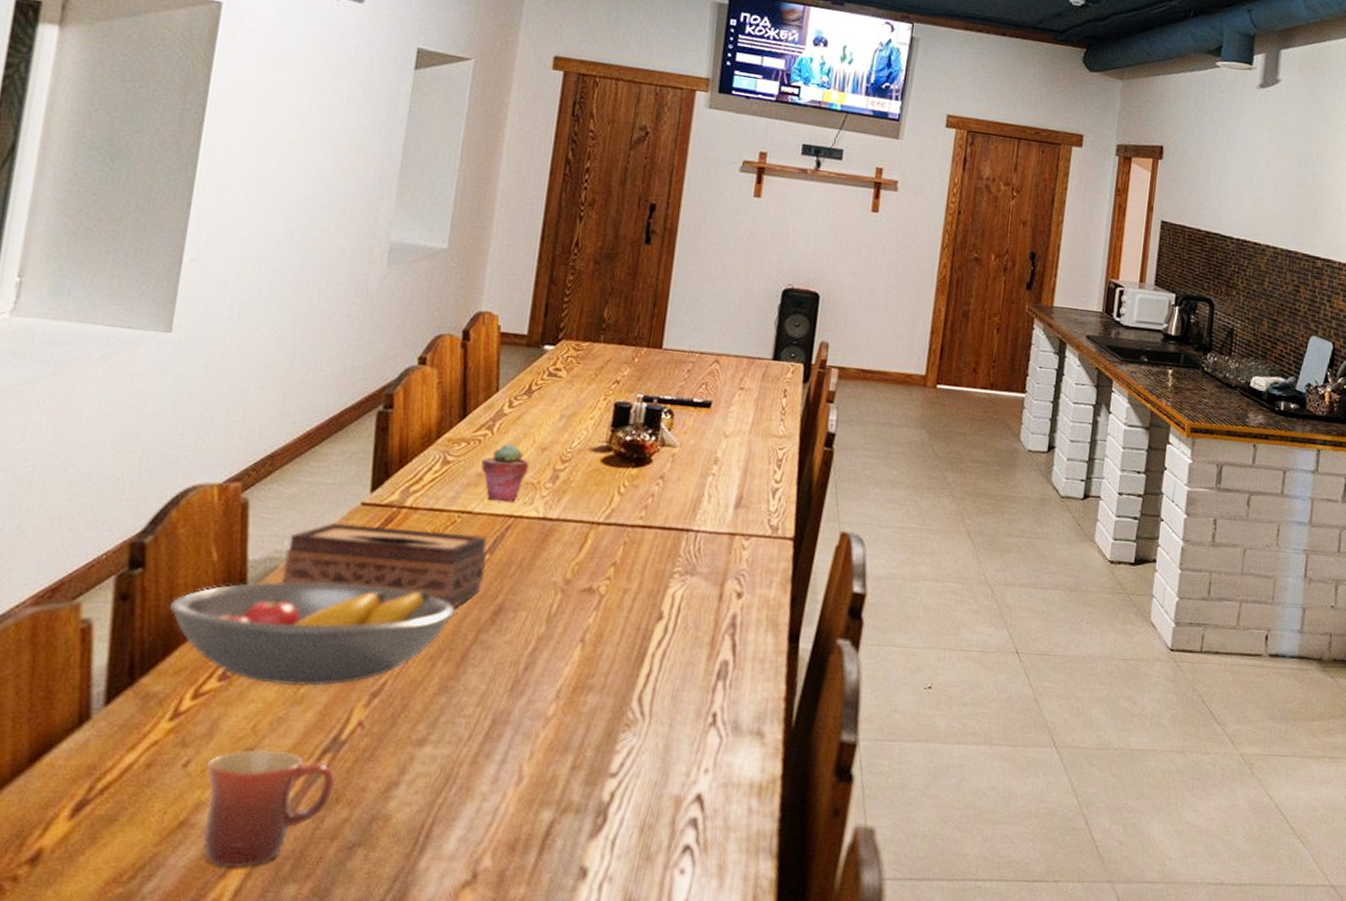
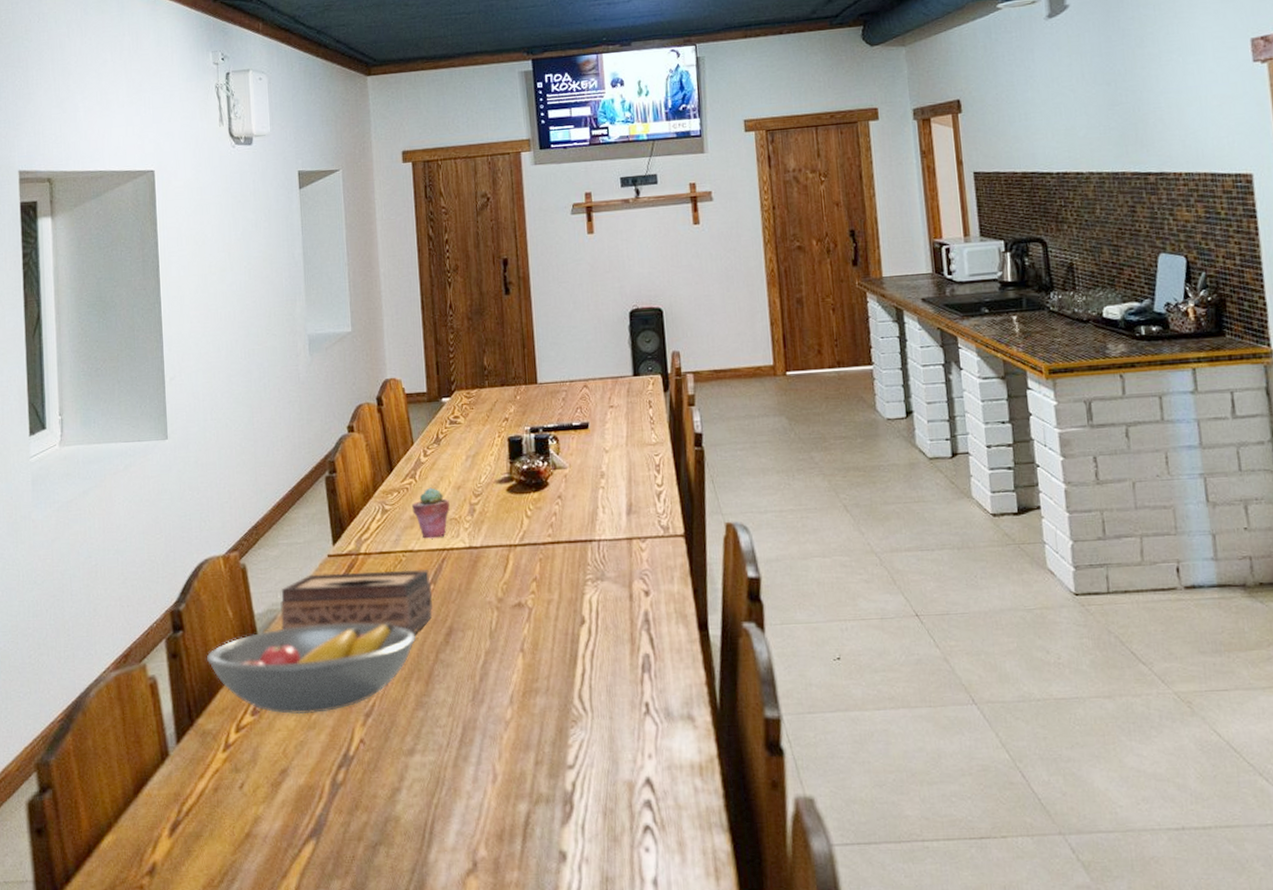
mug: present [202,749,335,867] -> none [256,769,352,869]

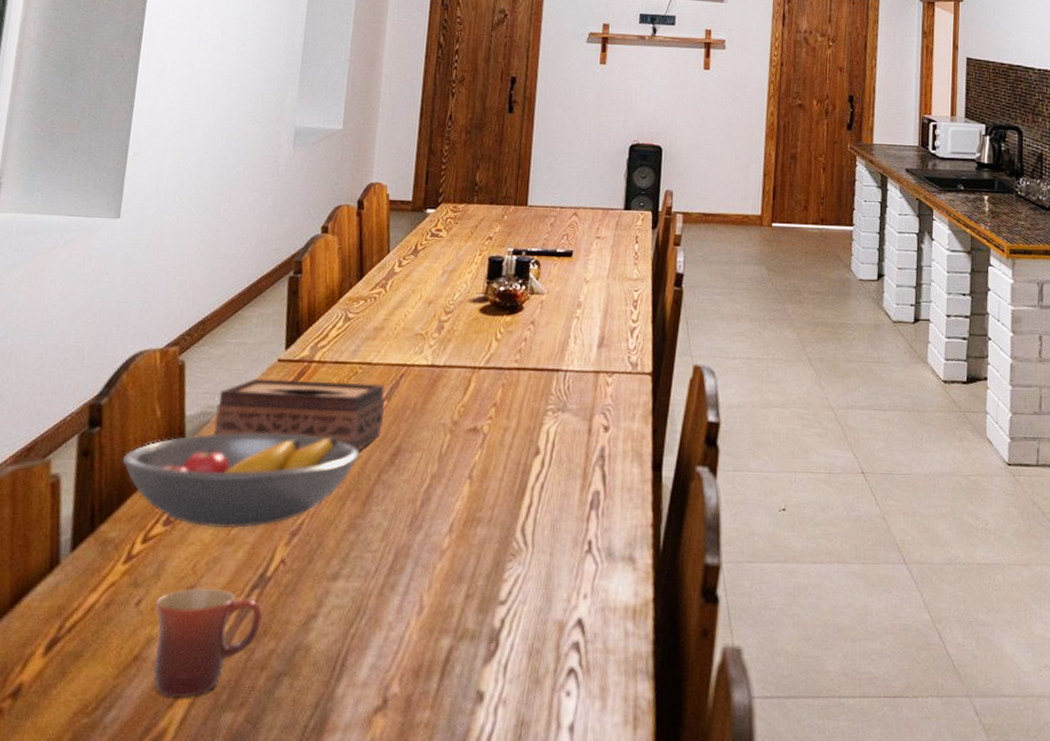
mug: none [256,769,352,869] -> present [153,587,262,697]
potted succulent: present [412,487,450,539] -> none [377,299,418,353]

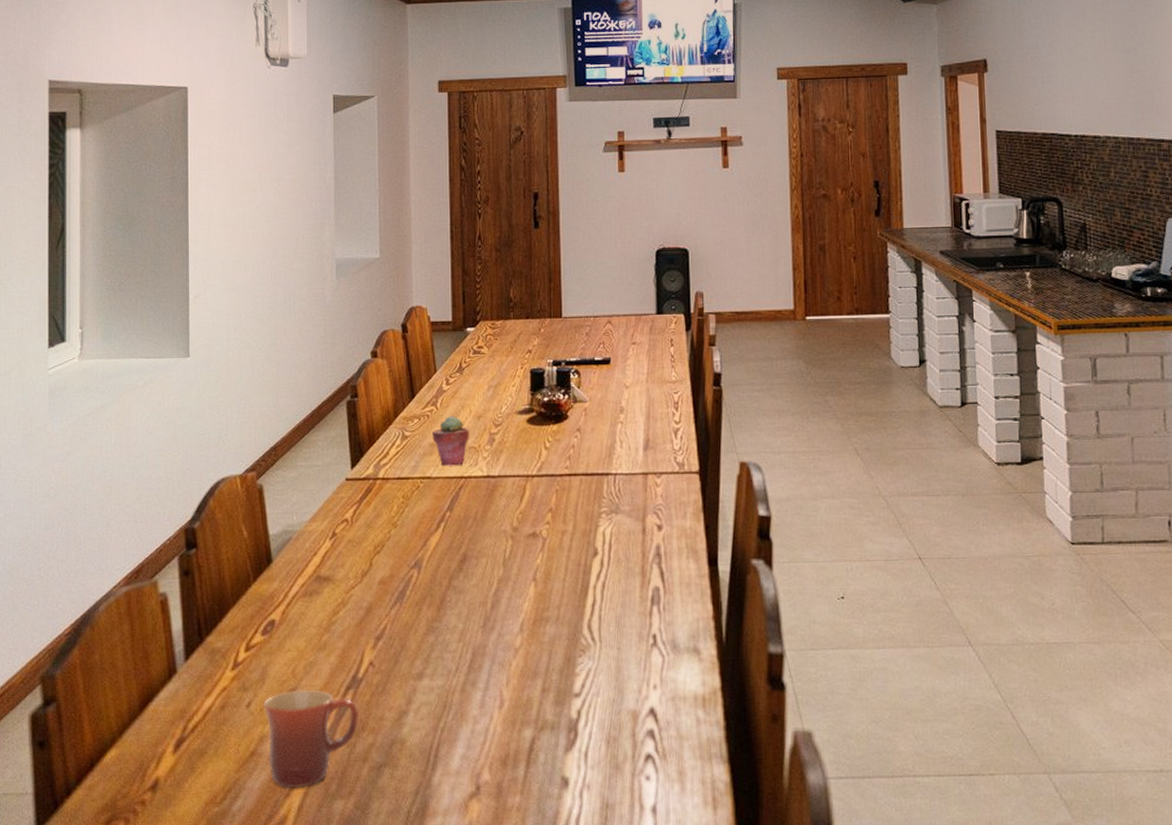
fruit bowl: present [123,432,359,529] -> none [220,546,429,636]
tissue box: present [214,378,386,452] -> none [296,496,448,561]
potted succulent: none [377,299,418,353] -> present [432,416,469,466]

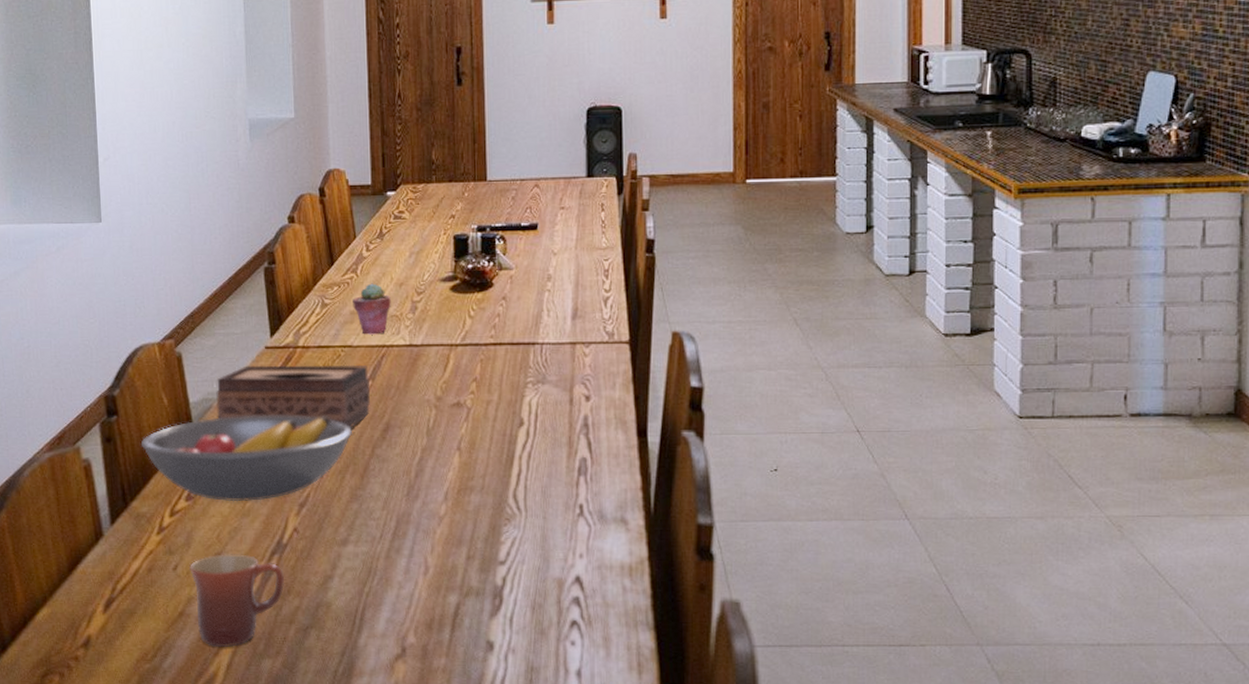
fruit bowl: none [220,546,429,636] -> present [141,414,352,502]
tissue box: none [296,496,448,561] -> present [216,364,370,429]

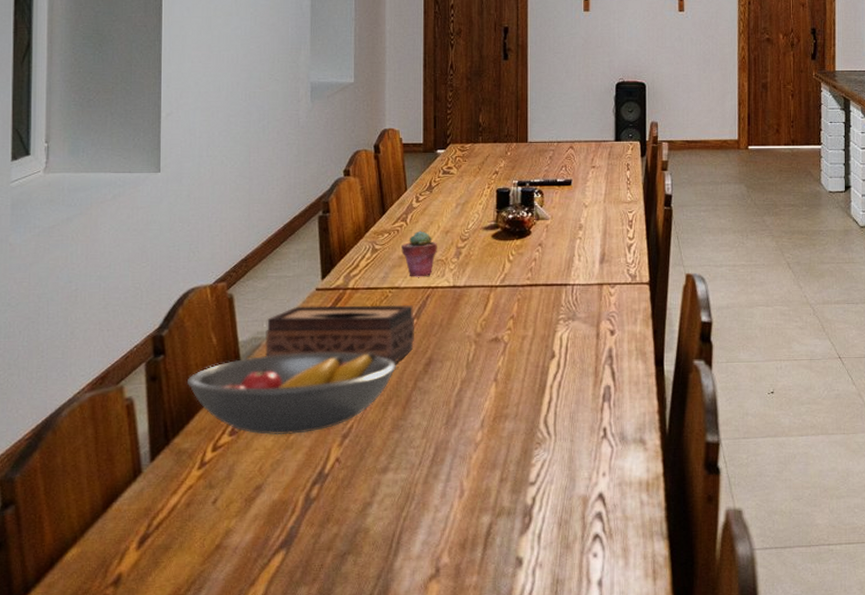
mug: present [190,554,284,647] -> none [229,485,324,577]

